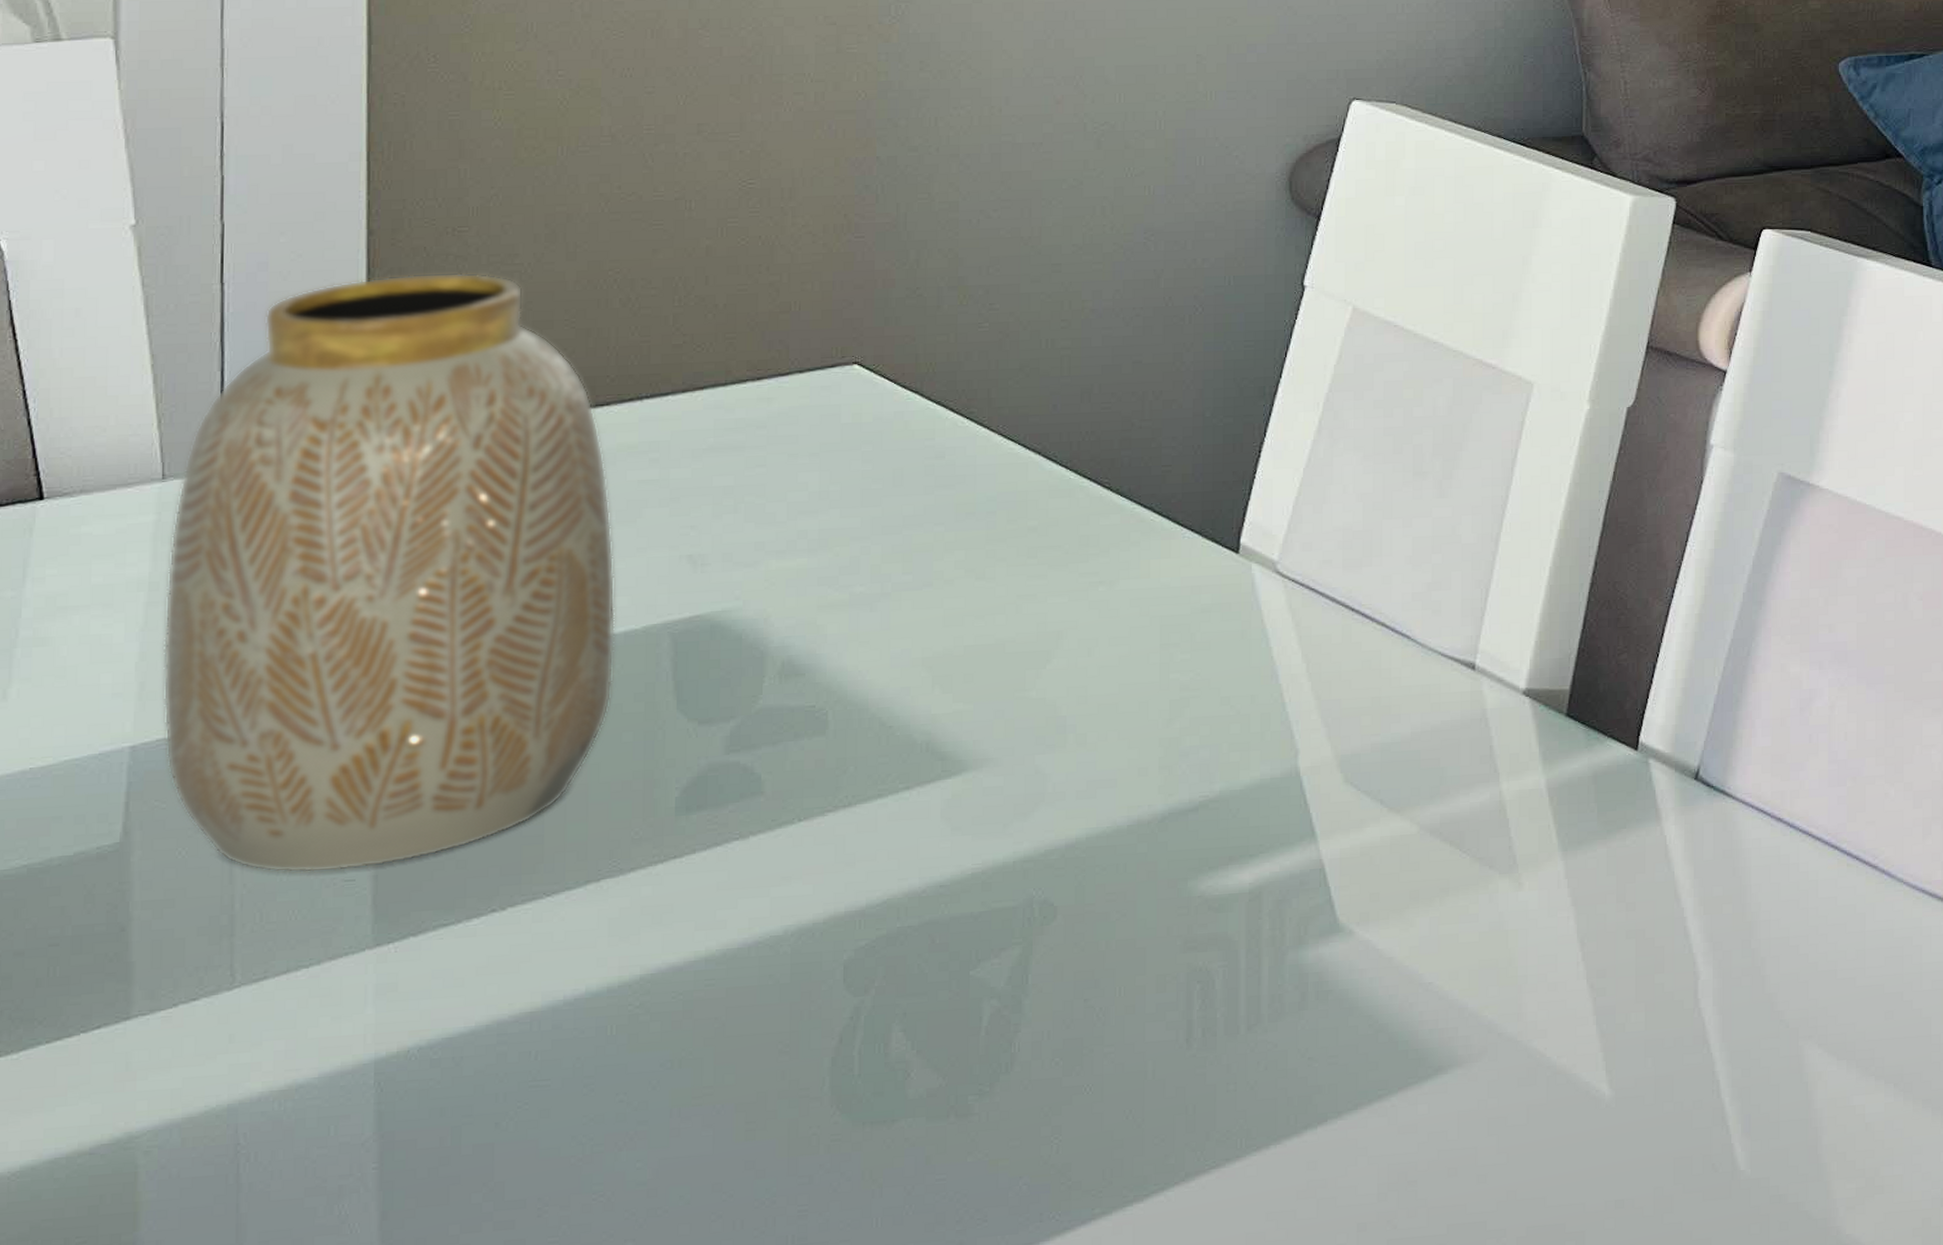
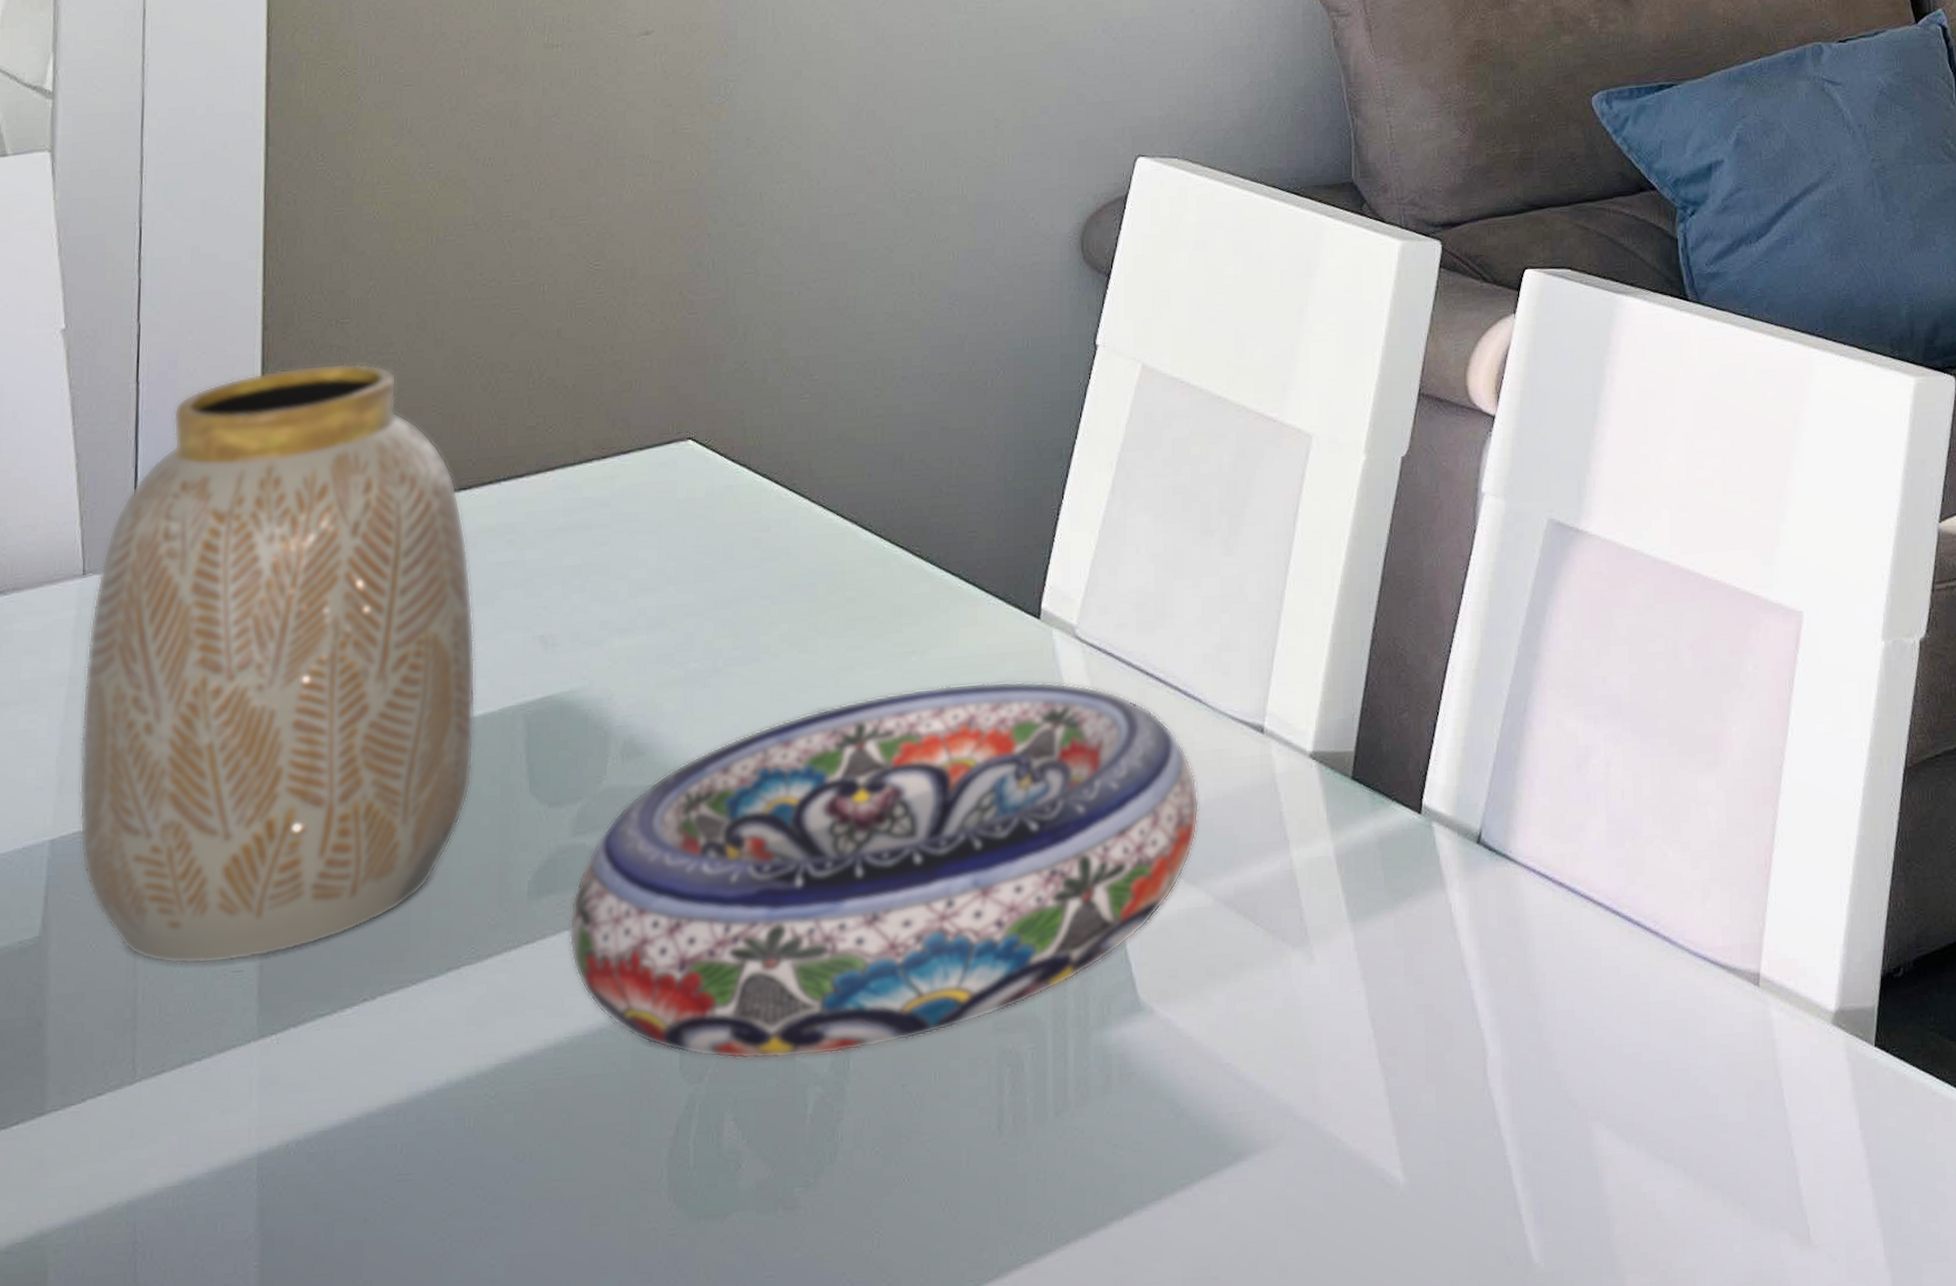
bowl: none [721,613,1406,974] -> present [569,681,1200,1060]

